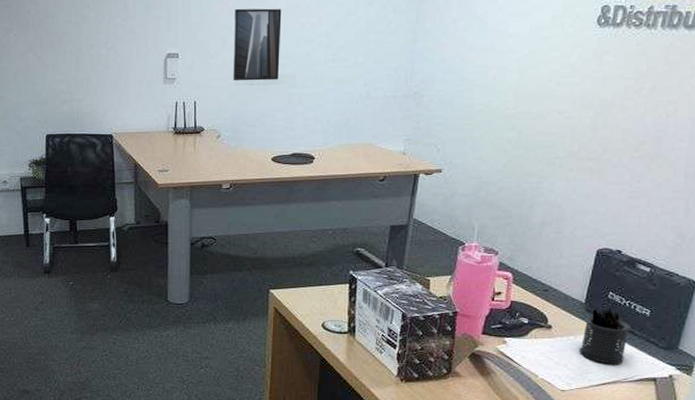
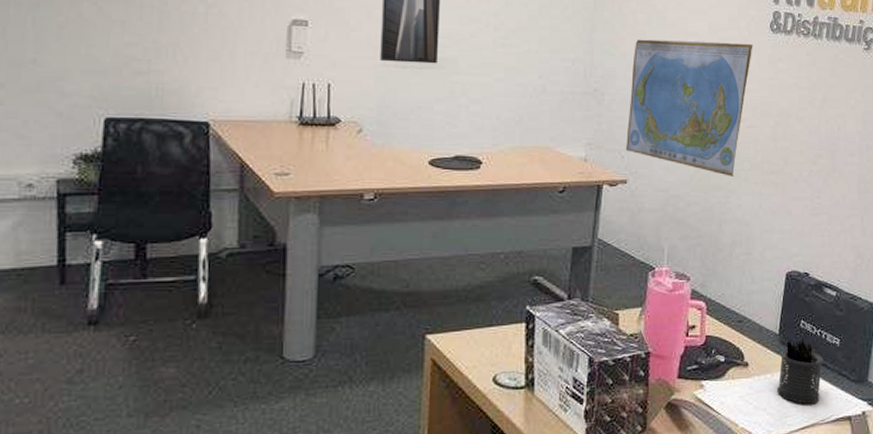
world map: none [442,39,577,164] -> present [626,39,753,176]

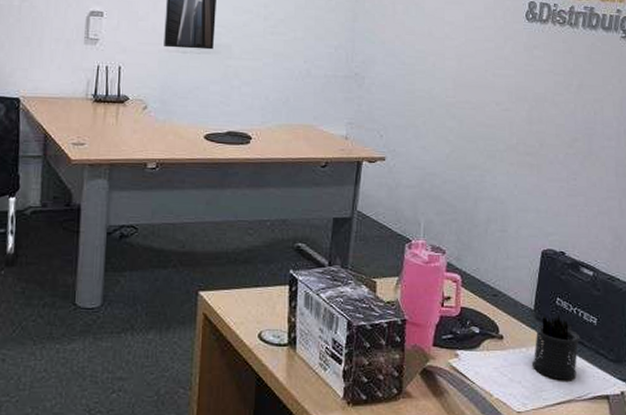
world map: present [626,39,753,176] -> none [385,27,509,157]

